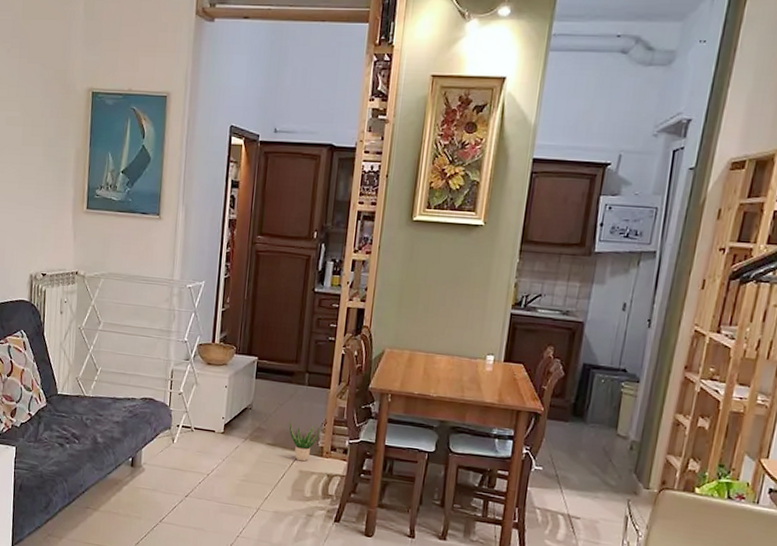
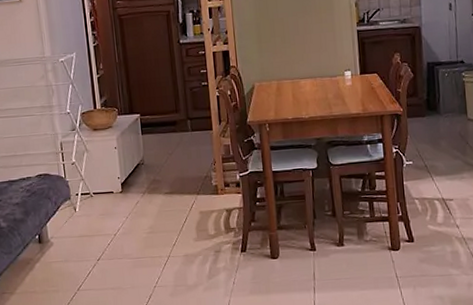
potted plant: present [289,419,319,462] -> none [181,166,210,203]

